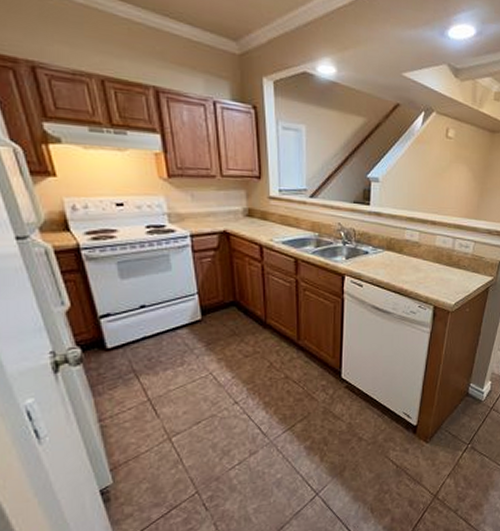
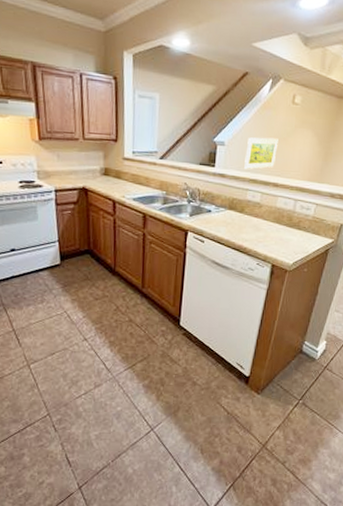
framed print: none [401,173,434,208] -> present [244,137,278,170]

